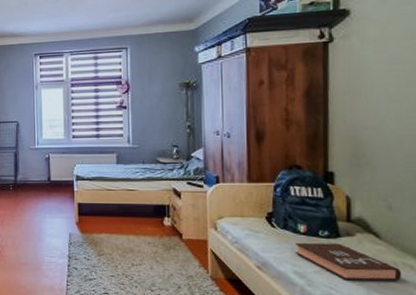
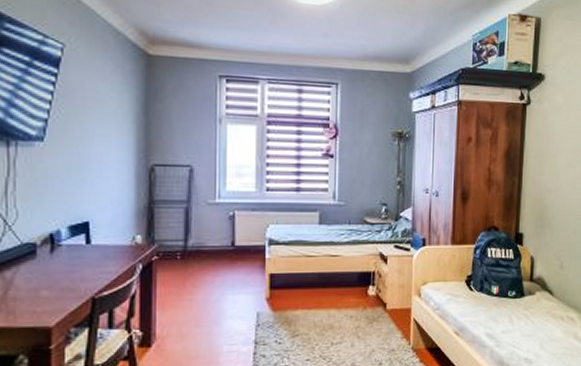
book: present [296,242,402,281] -> none [488,302,566,338]

